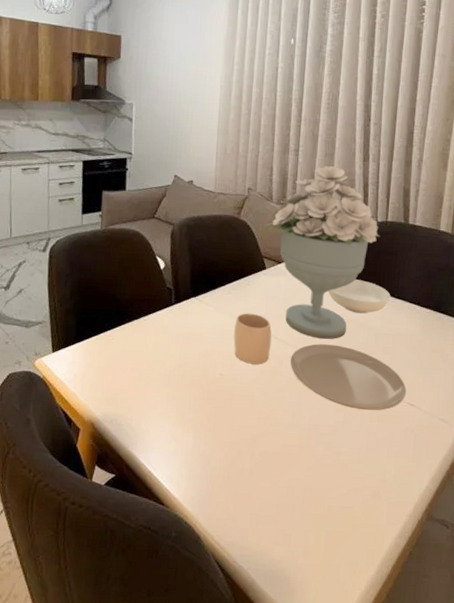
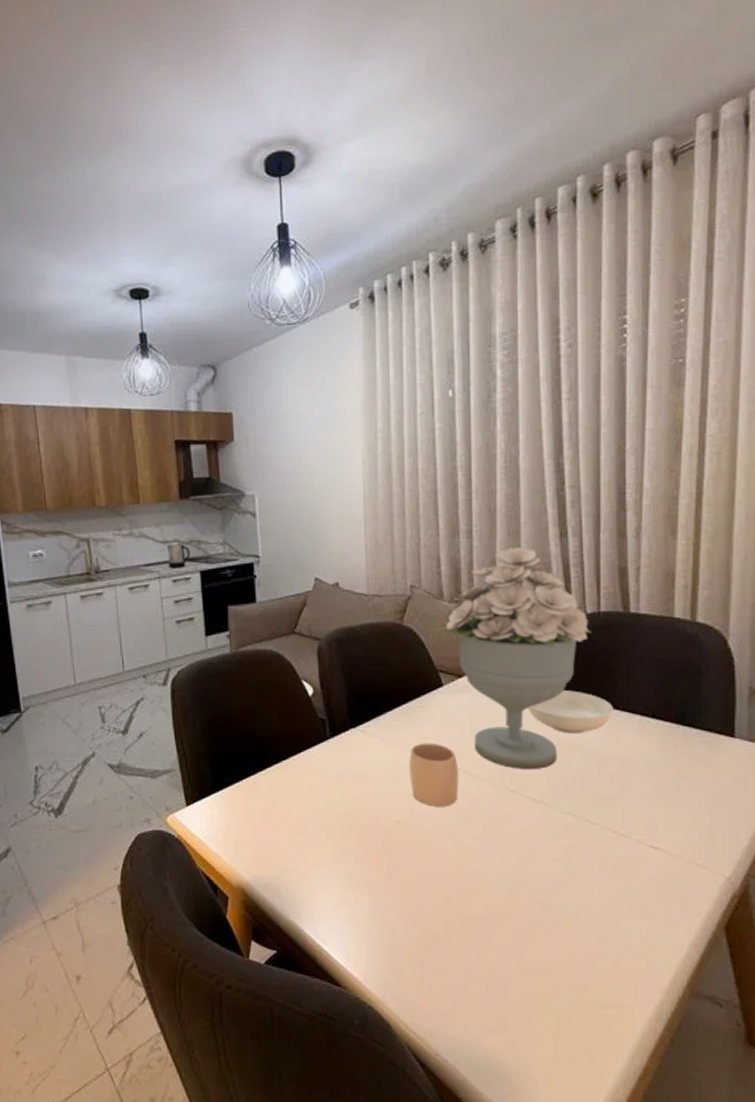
kettle: none [57,135,77,157] -> present [166,542,191,569]
plate: present [290,344,407,411] -> none [485,776,647,858]

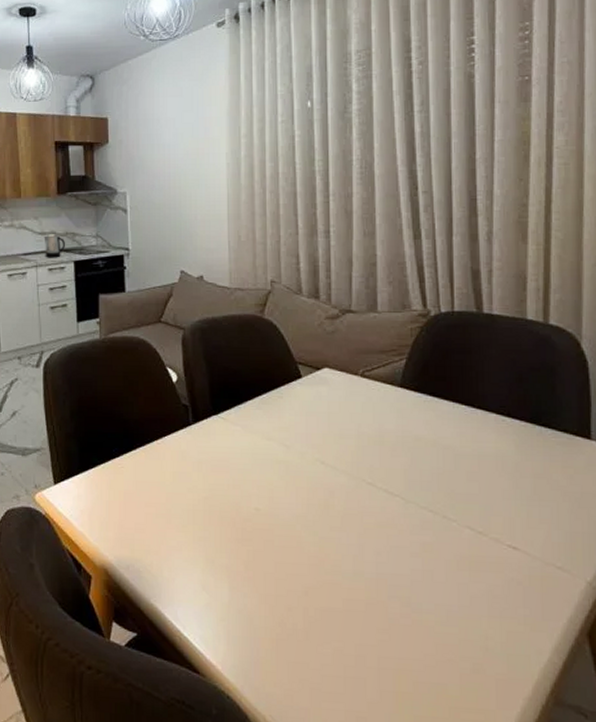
mug: present [409,743,459,807] -> none [269,432,317,496]
bouquet: present [436,546,592,769] -> none [296,247,447,463]
bowl: present [527,689,613,734] -> none [384,385,469,430]

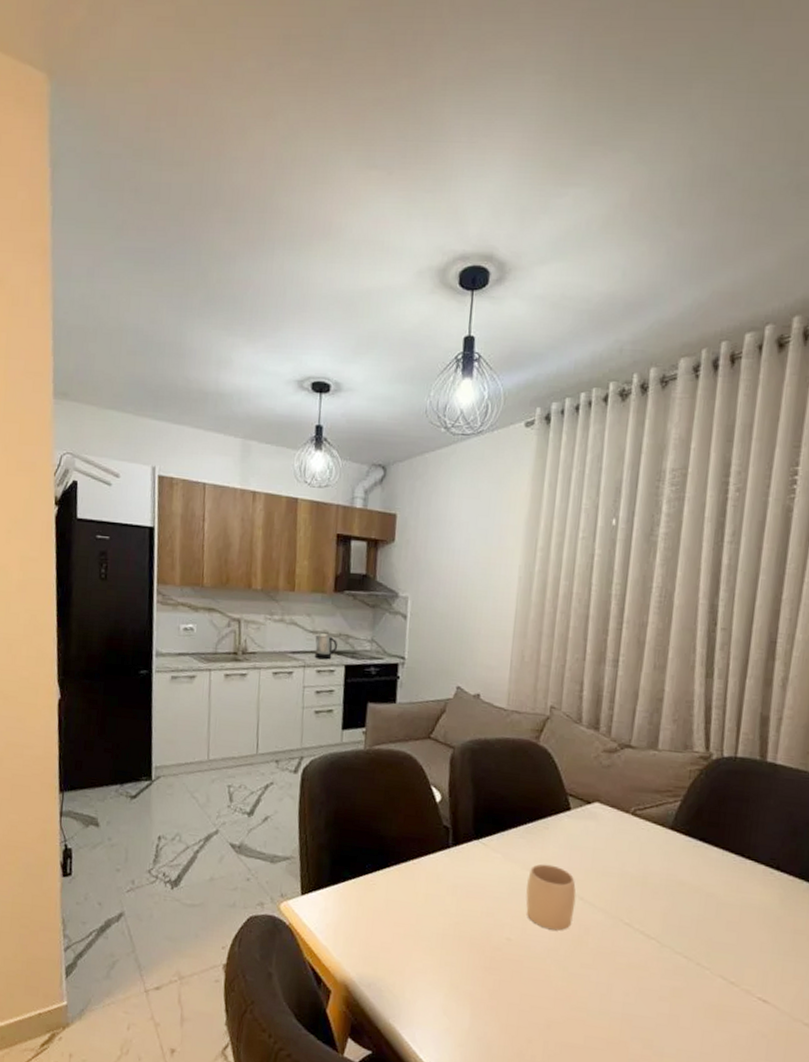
mug: none [269,432,317,496] -> present [526,863,576,931]

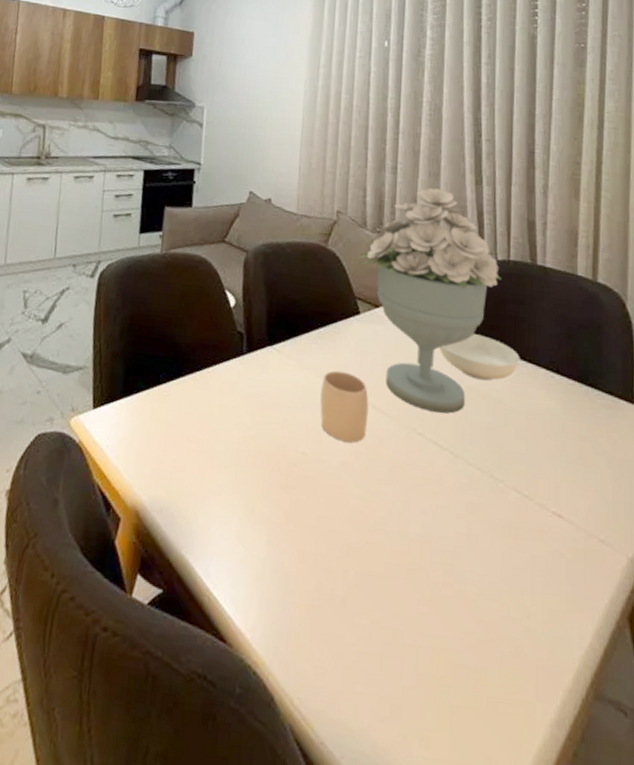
kettle: present [314,633,338,660] -> none [115,140,138,165]
bouquet: none [571,681,727,906] -> present [358,187,502,414]
bowl: none [652,829,739,876] -> present [438,333,520,381]

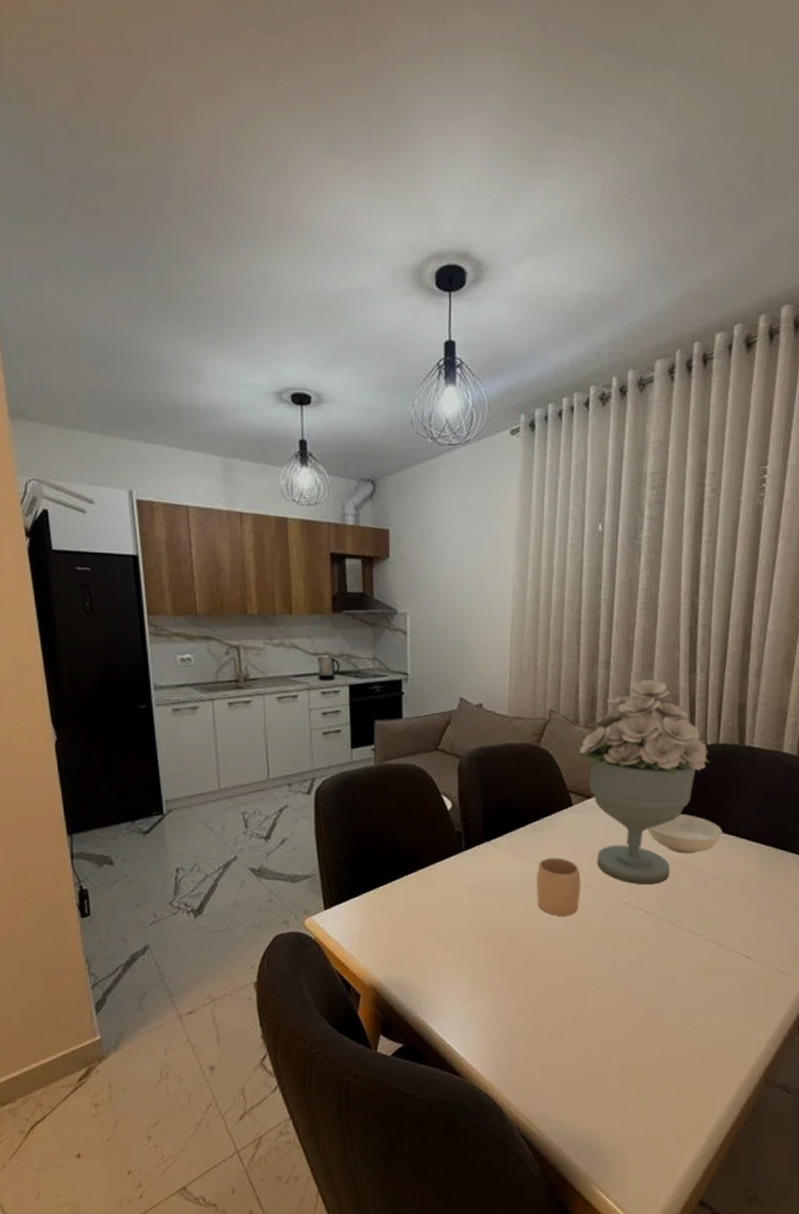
kettle: none [115,140,138,165] -> present [317,655,341,681]

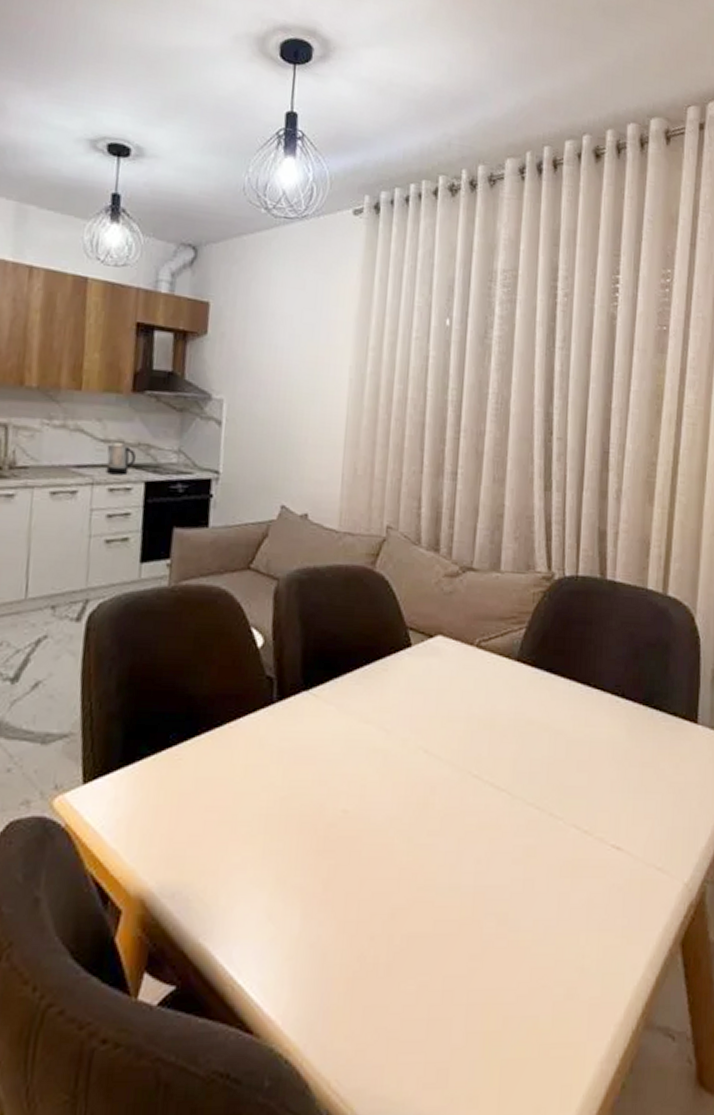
mug: present [536,857,581,916] -> none [364,713,420,794]
bouquet: present [570,679,710,884] -> none [410,495,569,751]
bowl: present [647,813,723,854] -> none [498,659,585,712]

